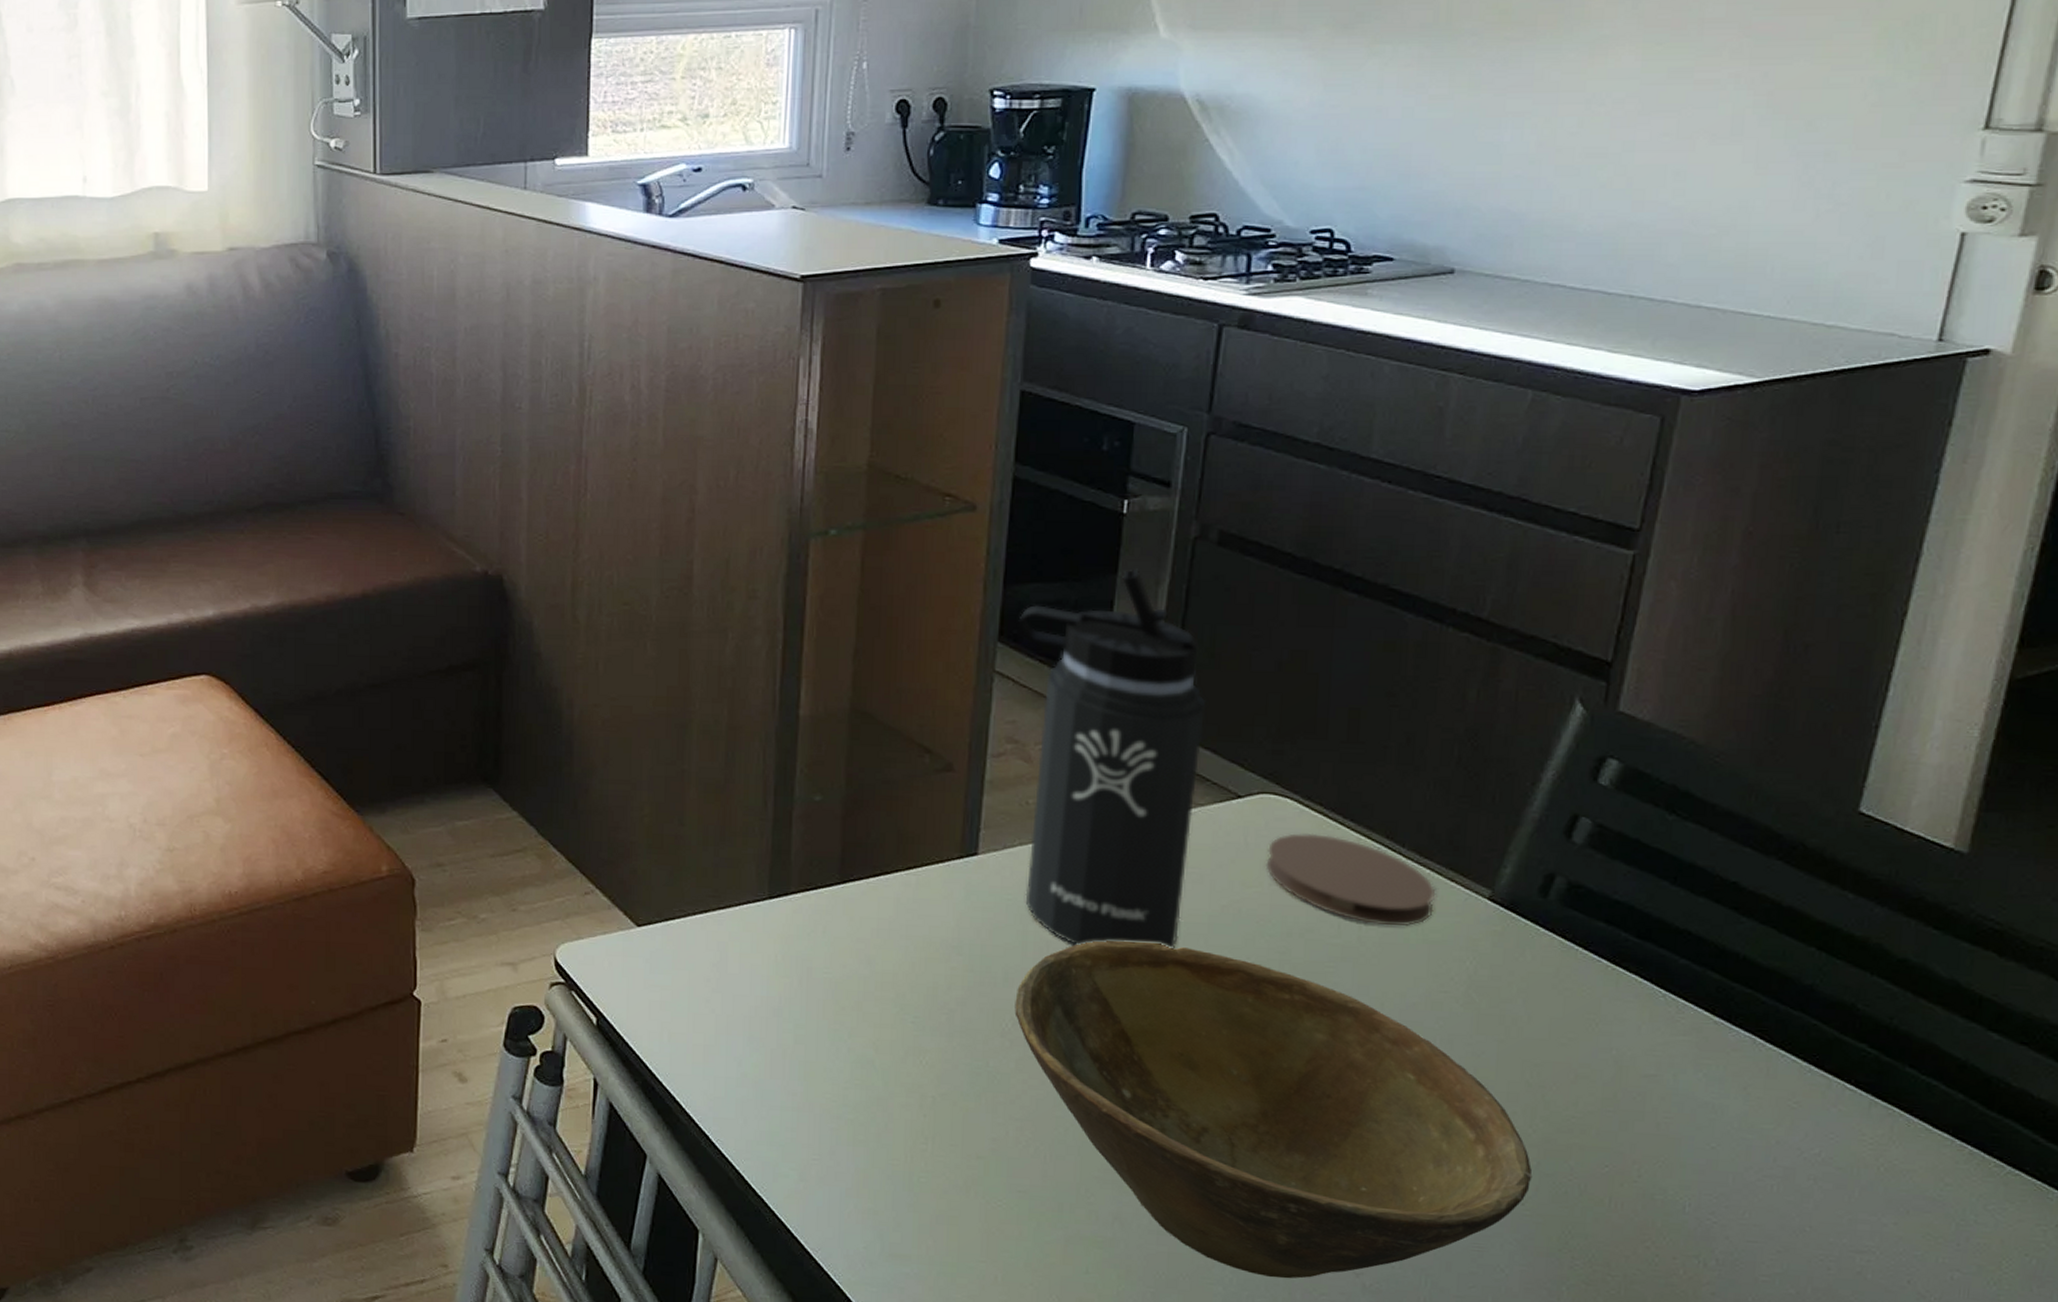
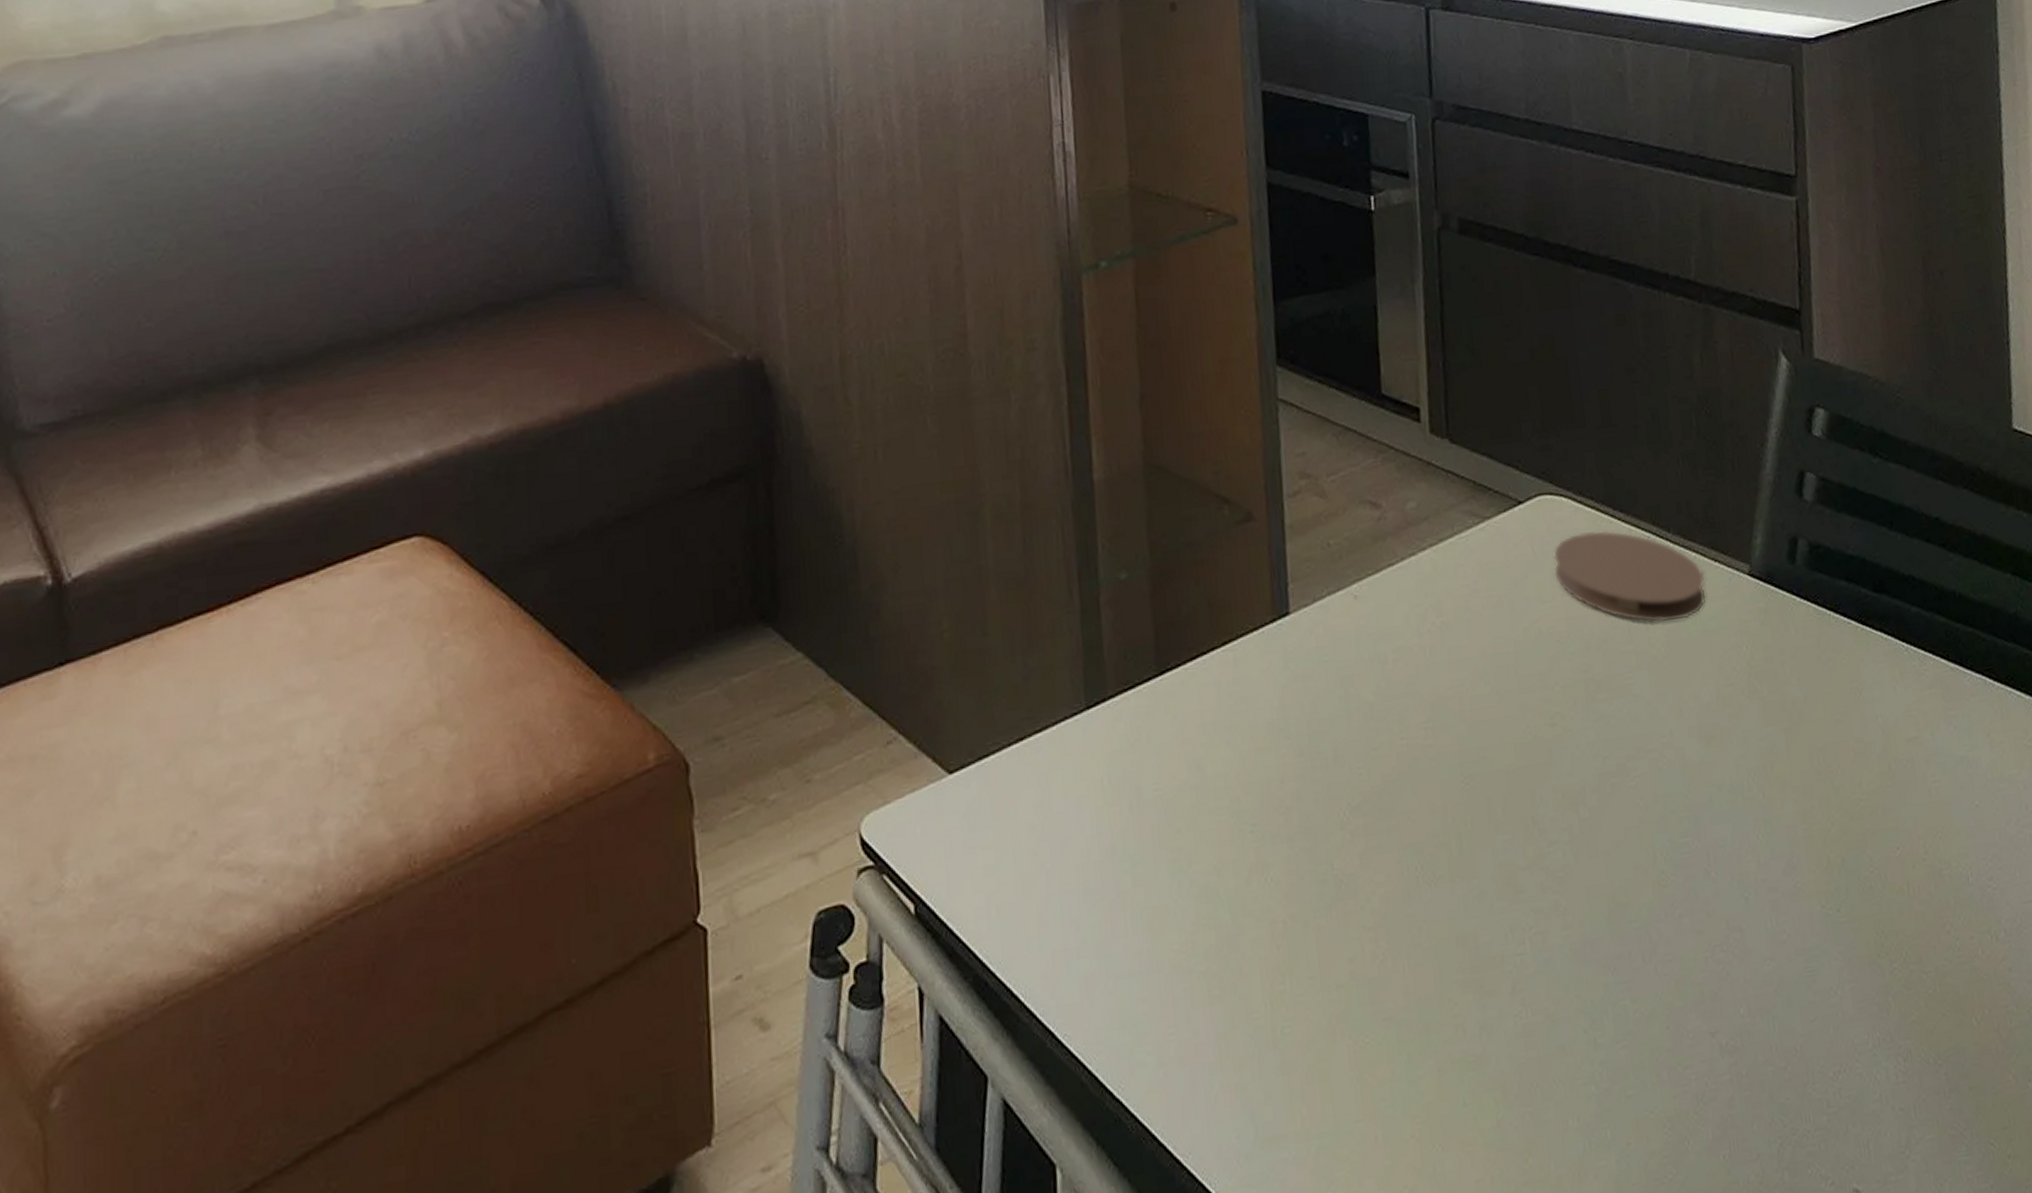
bowl: present [1014,940,1533,1279] -> none [1348,683,1841,1061]
thermos bottle: present [1016,568,1206,950] -> none [1292,268,1491,703]

